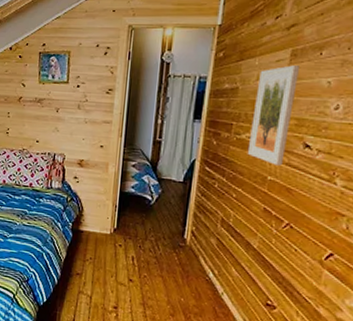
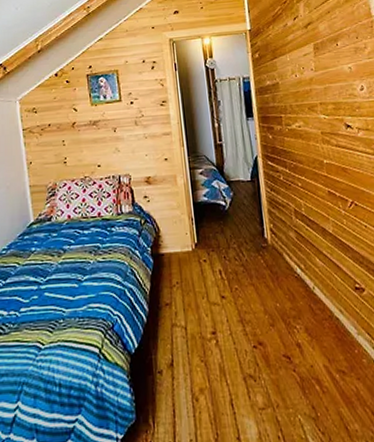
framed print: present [247,65,299,166] -> none [293,57,333,149]

